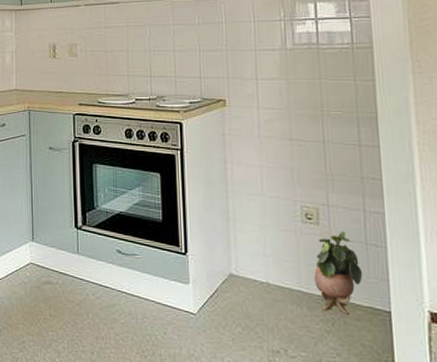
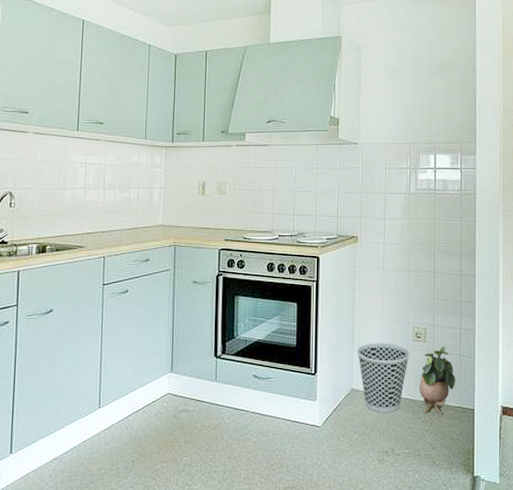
wastebasket: none [233,222,299,305] -> present [357,343,410,412]

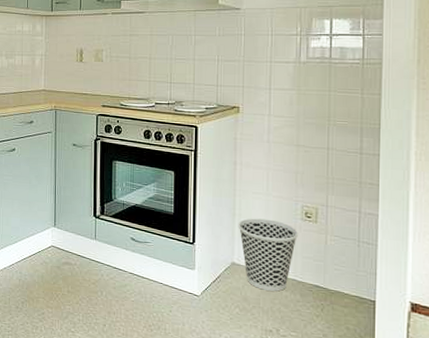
potted plant: present [419,347,456,415] -> none [309,229,353,303]

